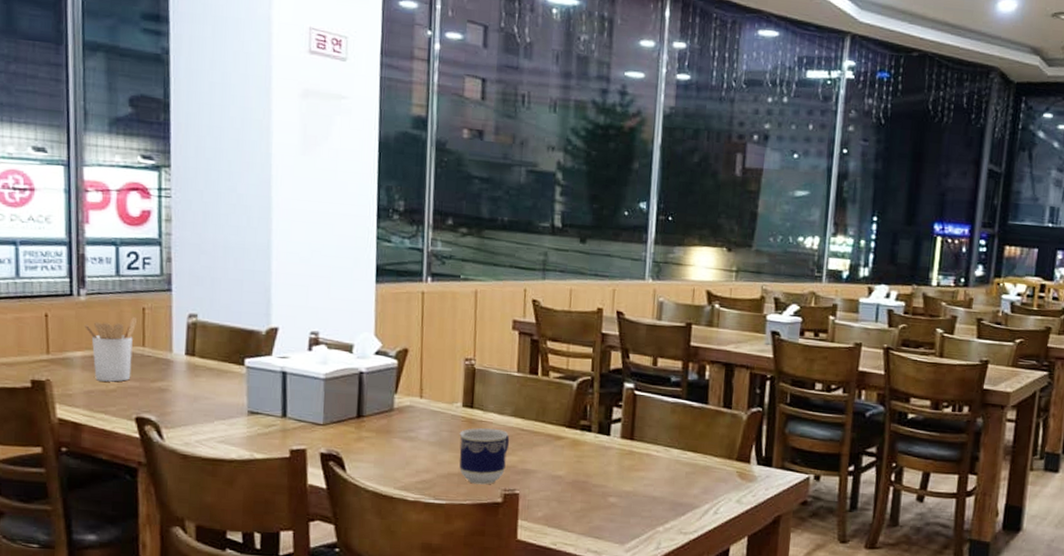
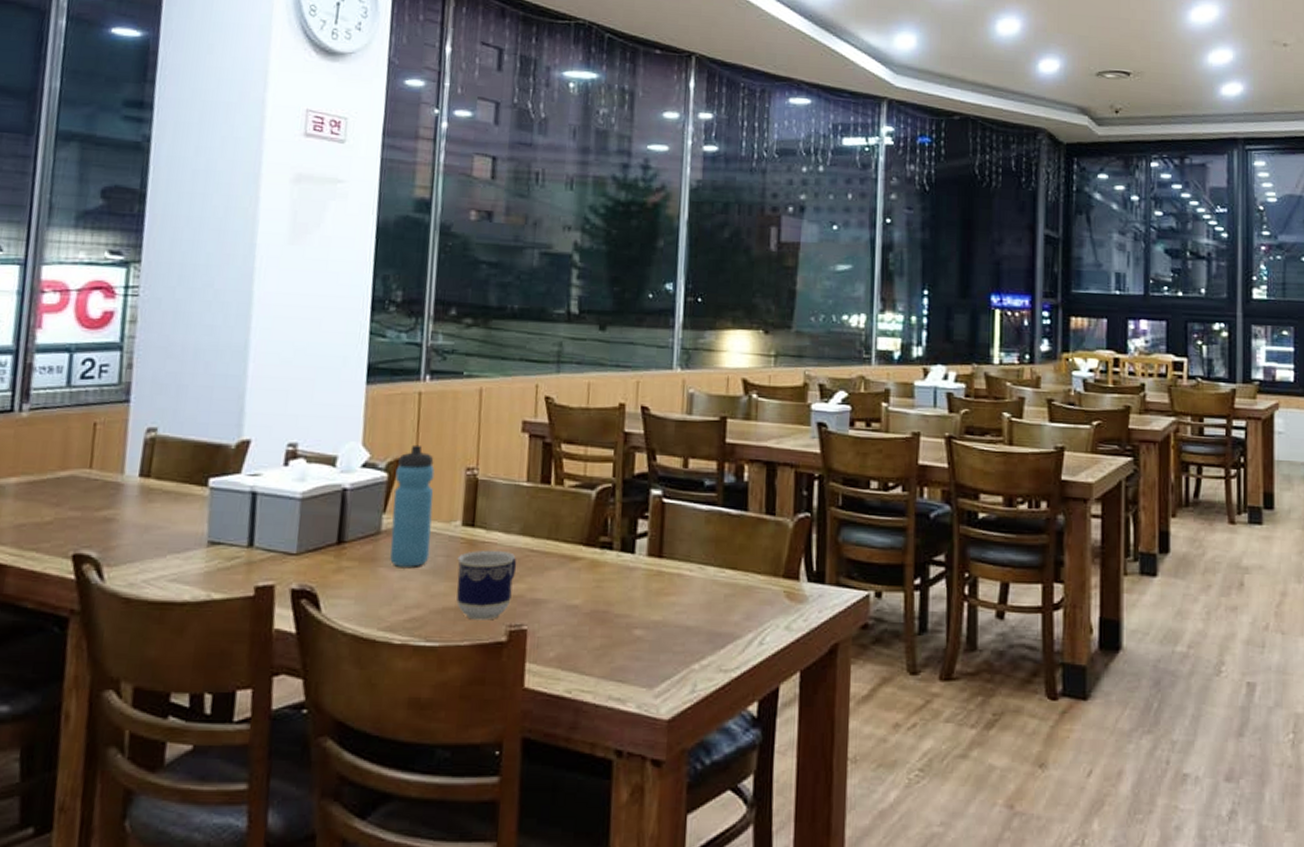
utensil holder: present [83,317,138,382] -> none [22,434,87,513]
water bottle: none [402,337,438,439] -> present [390,444,435,567]

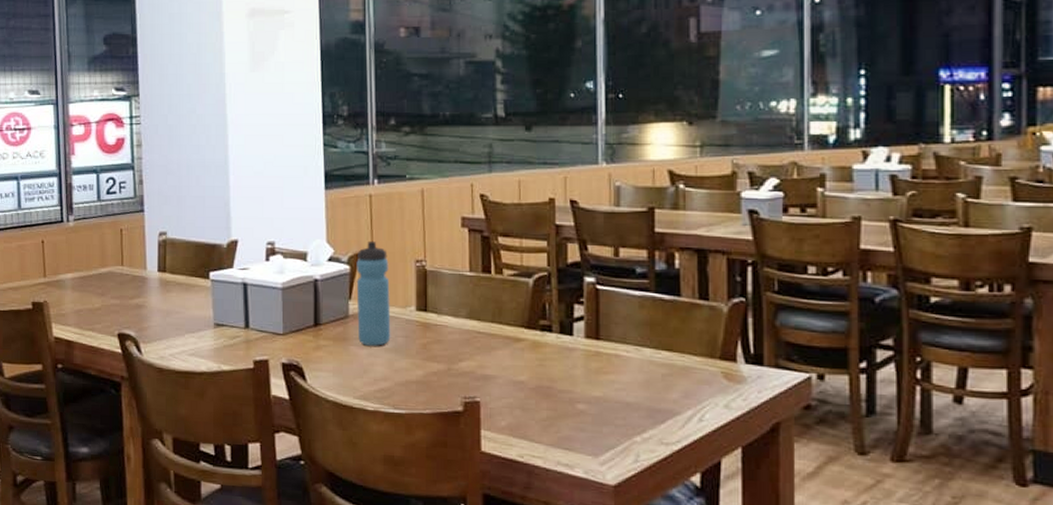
cup: present [456,550,517,620] -> none [415,331,467,393]

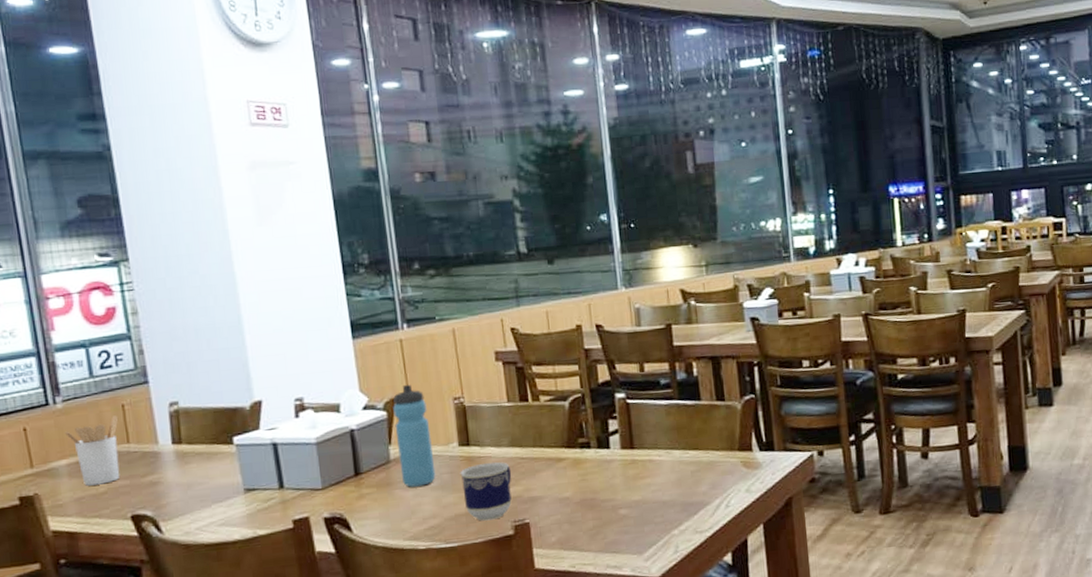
utensil holder: none [72,238,117,301] -> present [64,415,120,486]
cup: none [415,331,467,393] -> present [460,461,512,521]

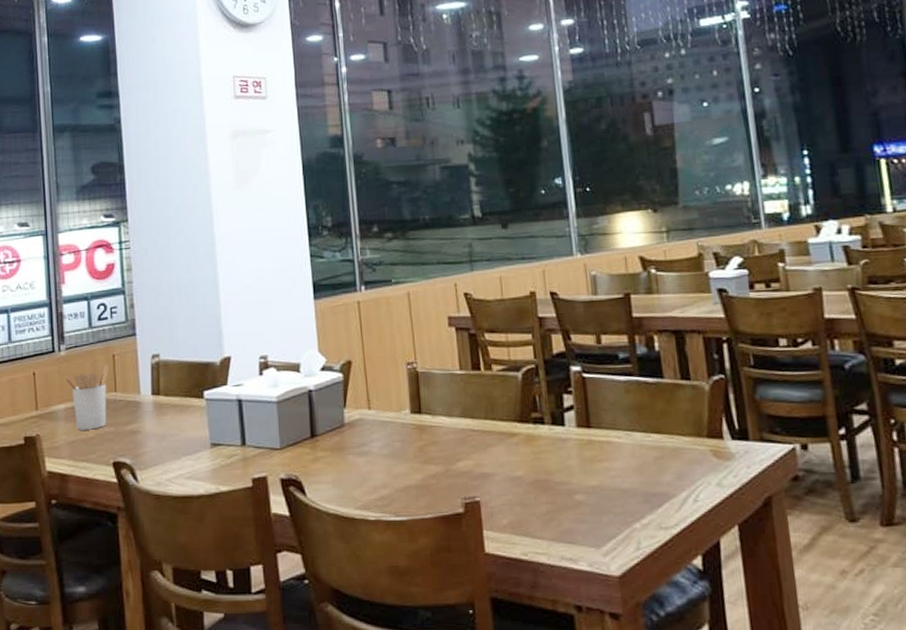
water bottle: present [393,384,436,487] -> none [349,346,388,453]
cup: present [460,461,512,521] -> none [411,432,463,495]

